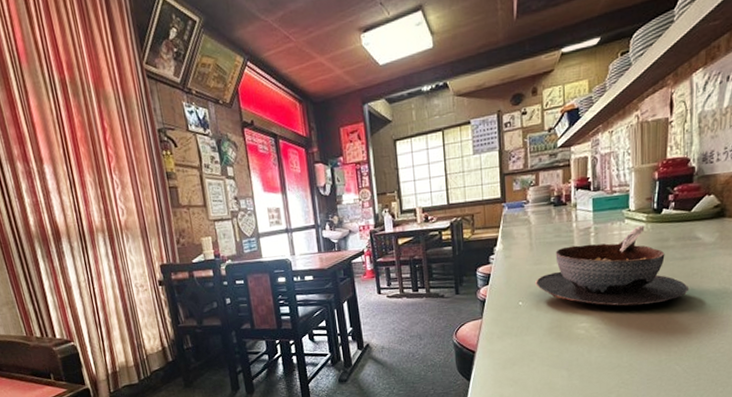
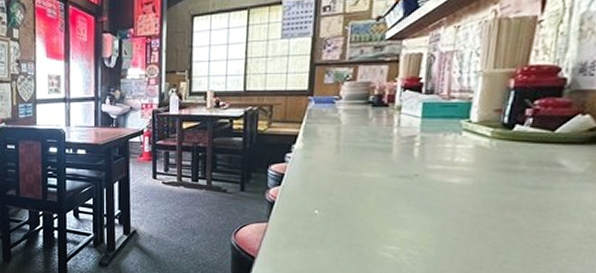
soup bowl: present [534,225,690,307] -> none [336,141,541,237]

